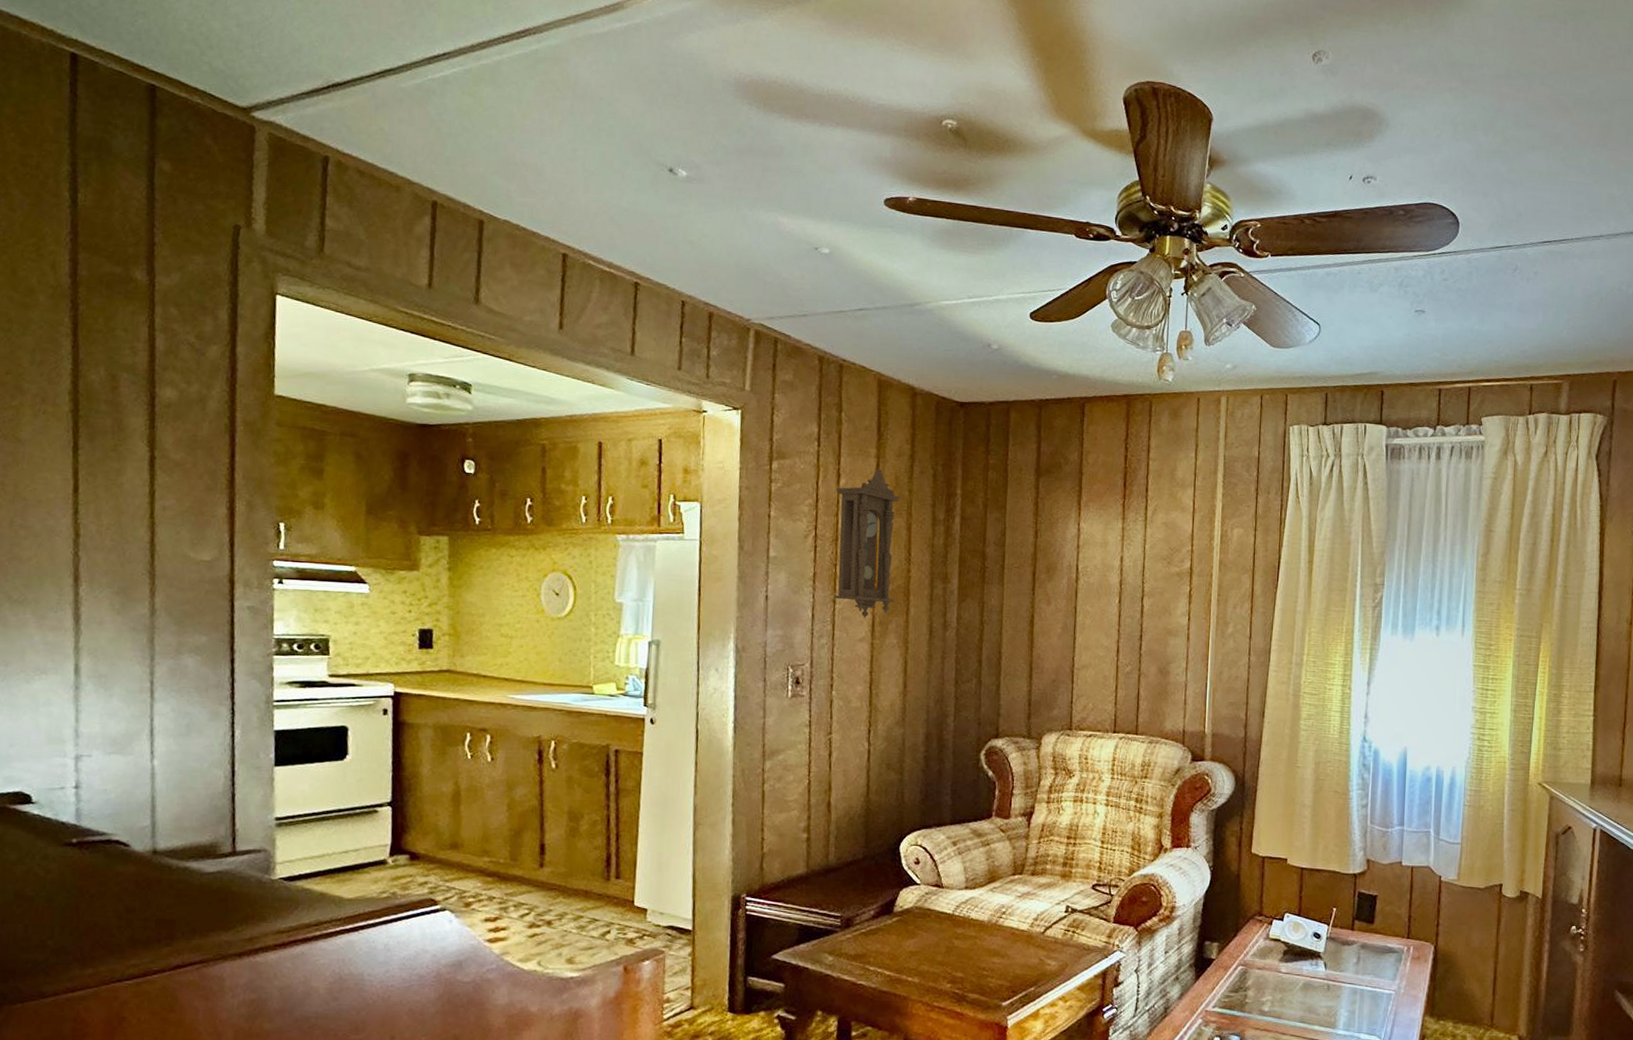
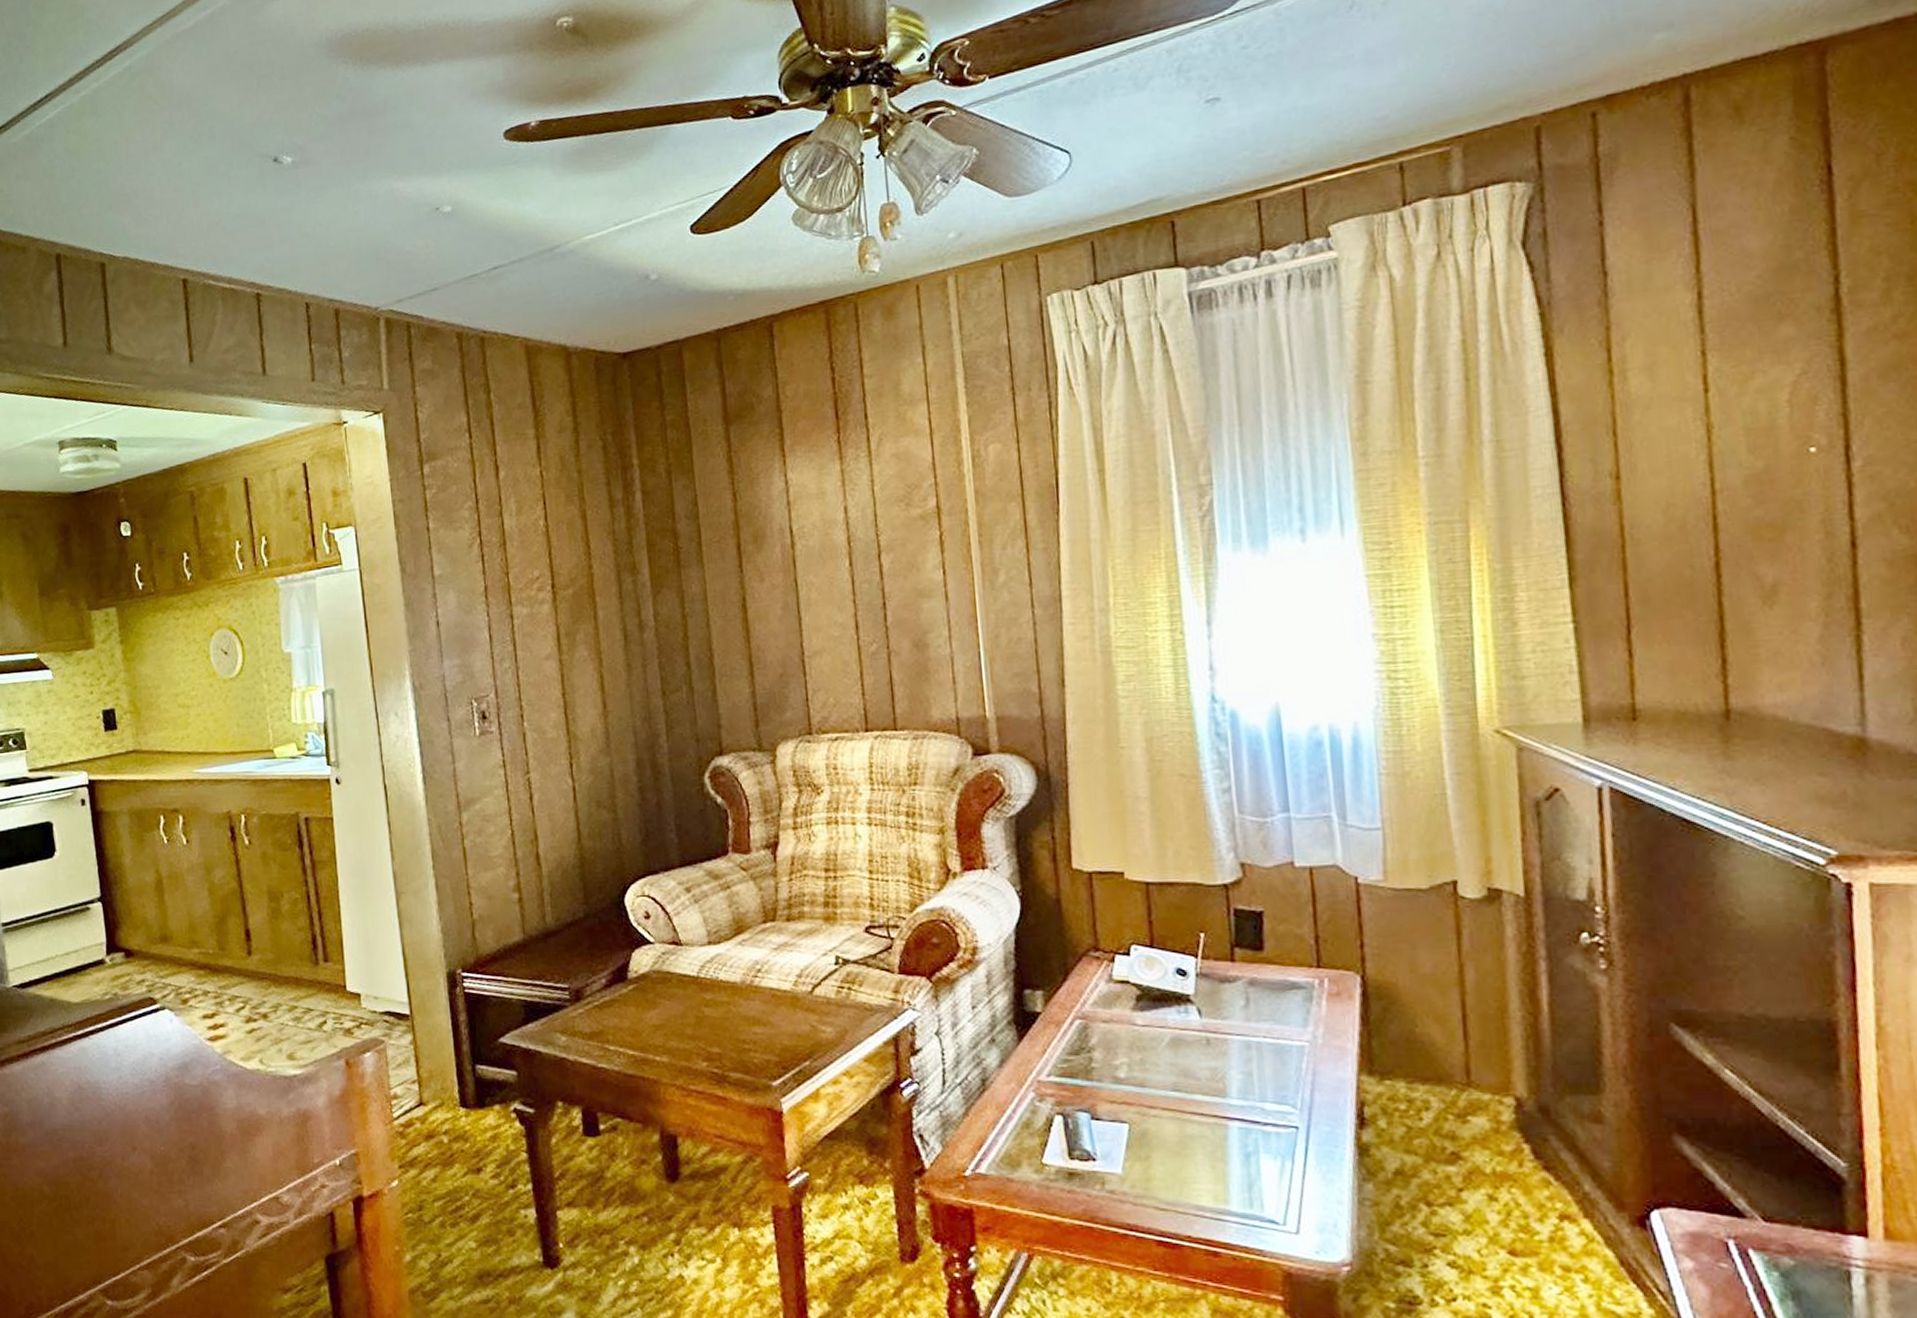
pendulum clock: present [834,469,900,618] -> none [497,451,579,631]

